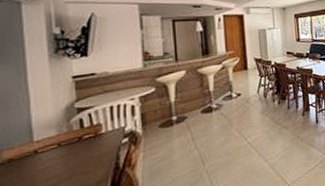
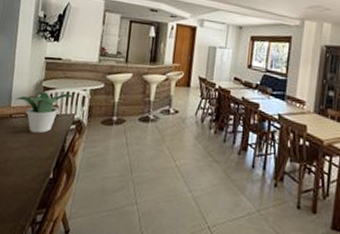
potted plant: none [38,107,121,162] -> present [15,92,75,134]

